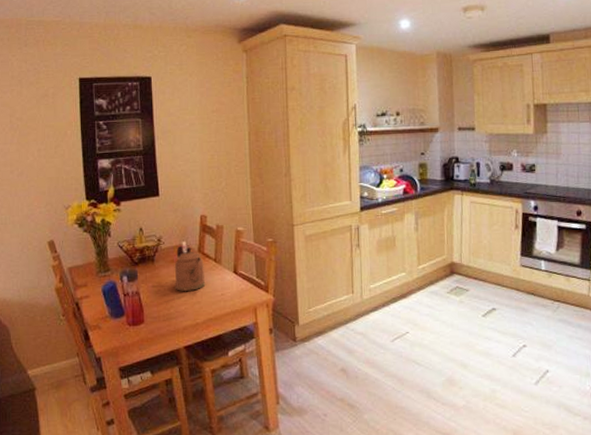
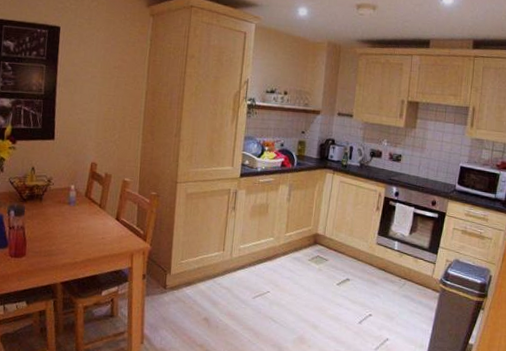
coffeepot: present [174,245,206,291] -> none [59,188,89,232]

